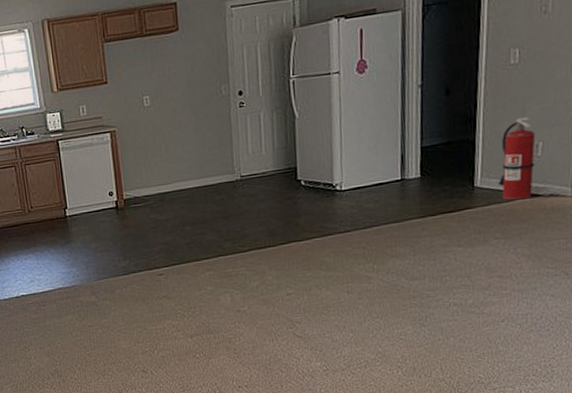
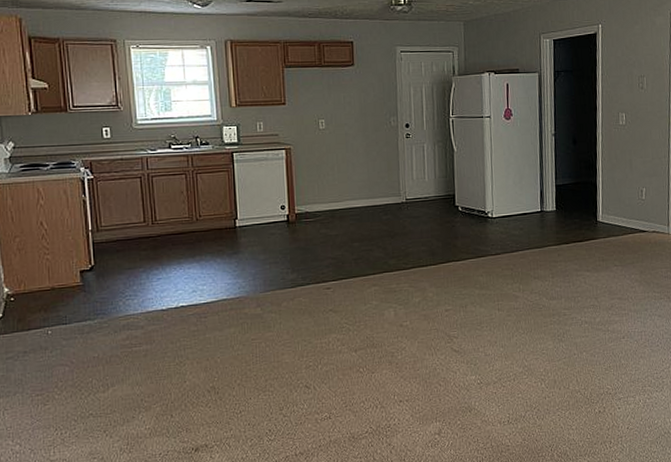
fire extinguisher: present [498,116,536,201] -> none [614,167,641,234]

